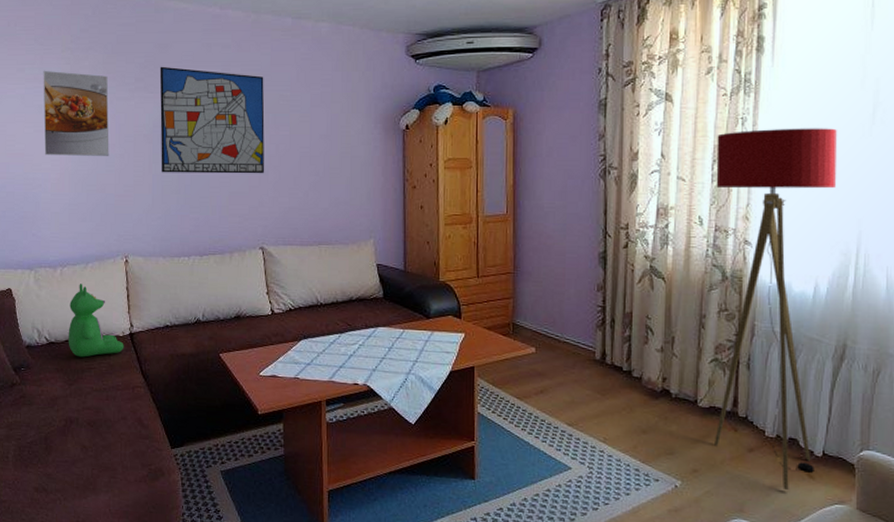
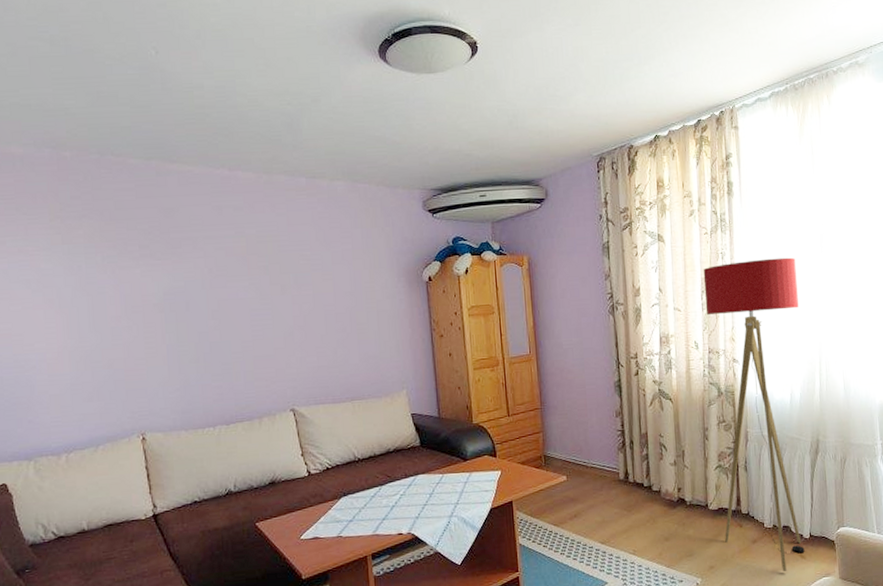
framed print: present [43,70,109,156] -> none [28,241,115,334]
teddy bear: present [68,284,124,358] -> none [79,469,148,548]
wall art: present [159,66,265,174] -> none [166,231,290,342]

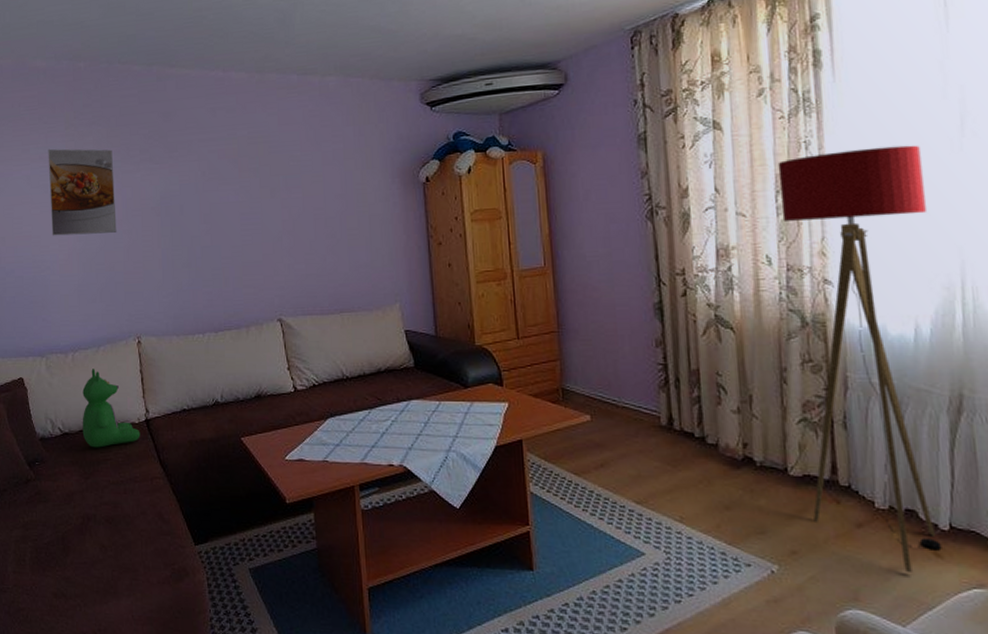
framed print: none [28,241,115,334] -> present [48,149,117,236]
teddy bear: none [79,469,148,548] -> present [82,369,140,448]

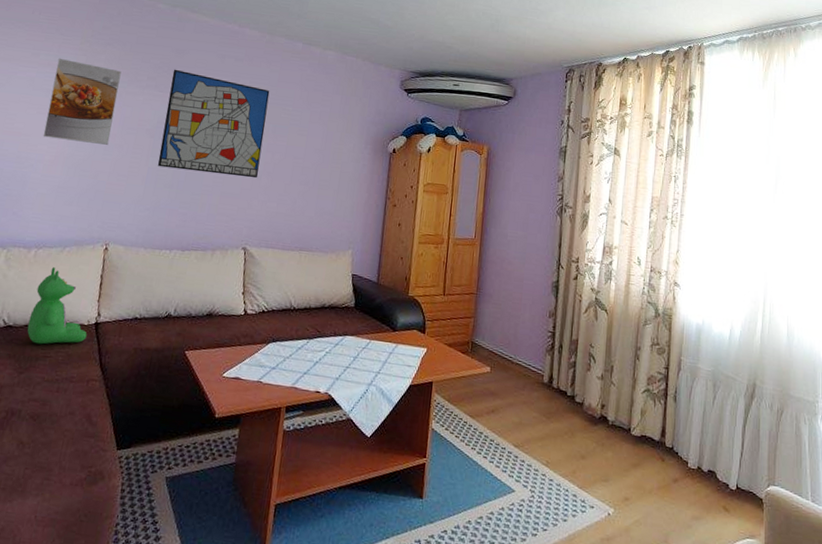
wall art: none [164,135,279,246] -> present [157,69,270,179]
floor lamp: present [777,145,942,572] -> none [644,187,748,522]

